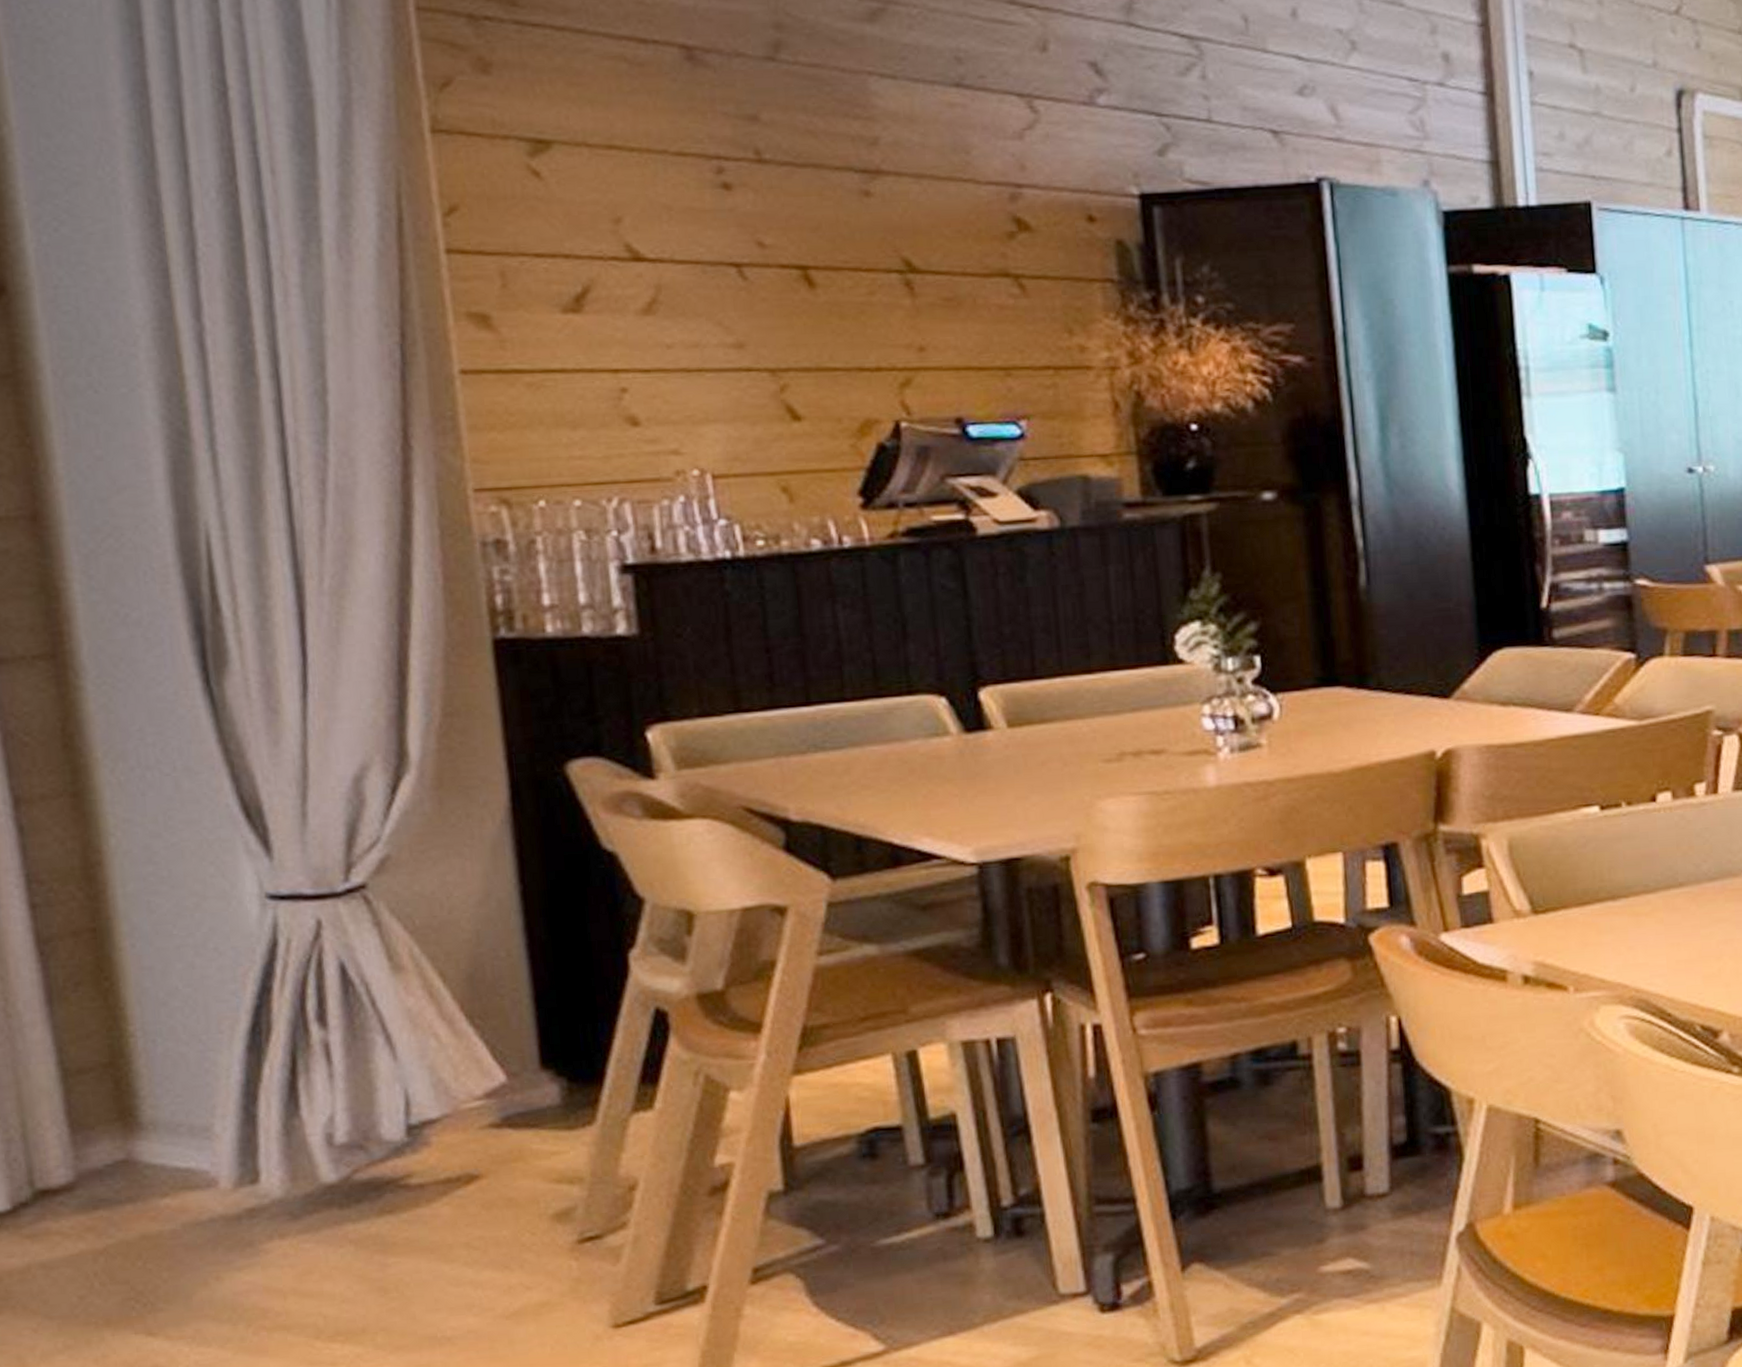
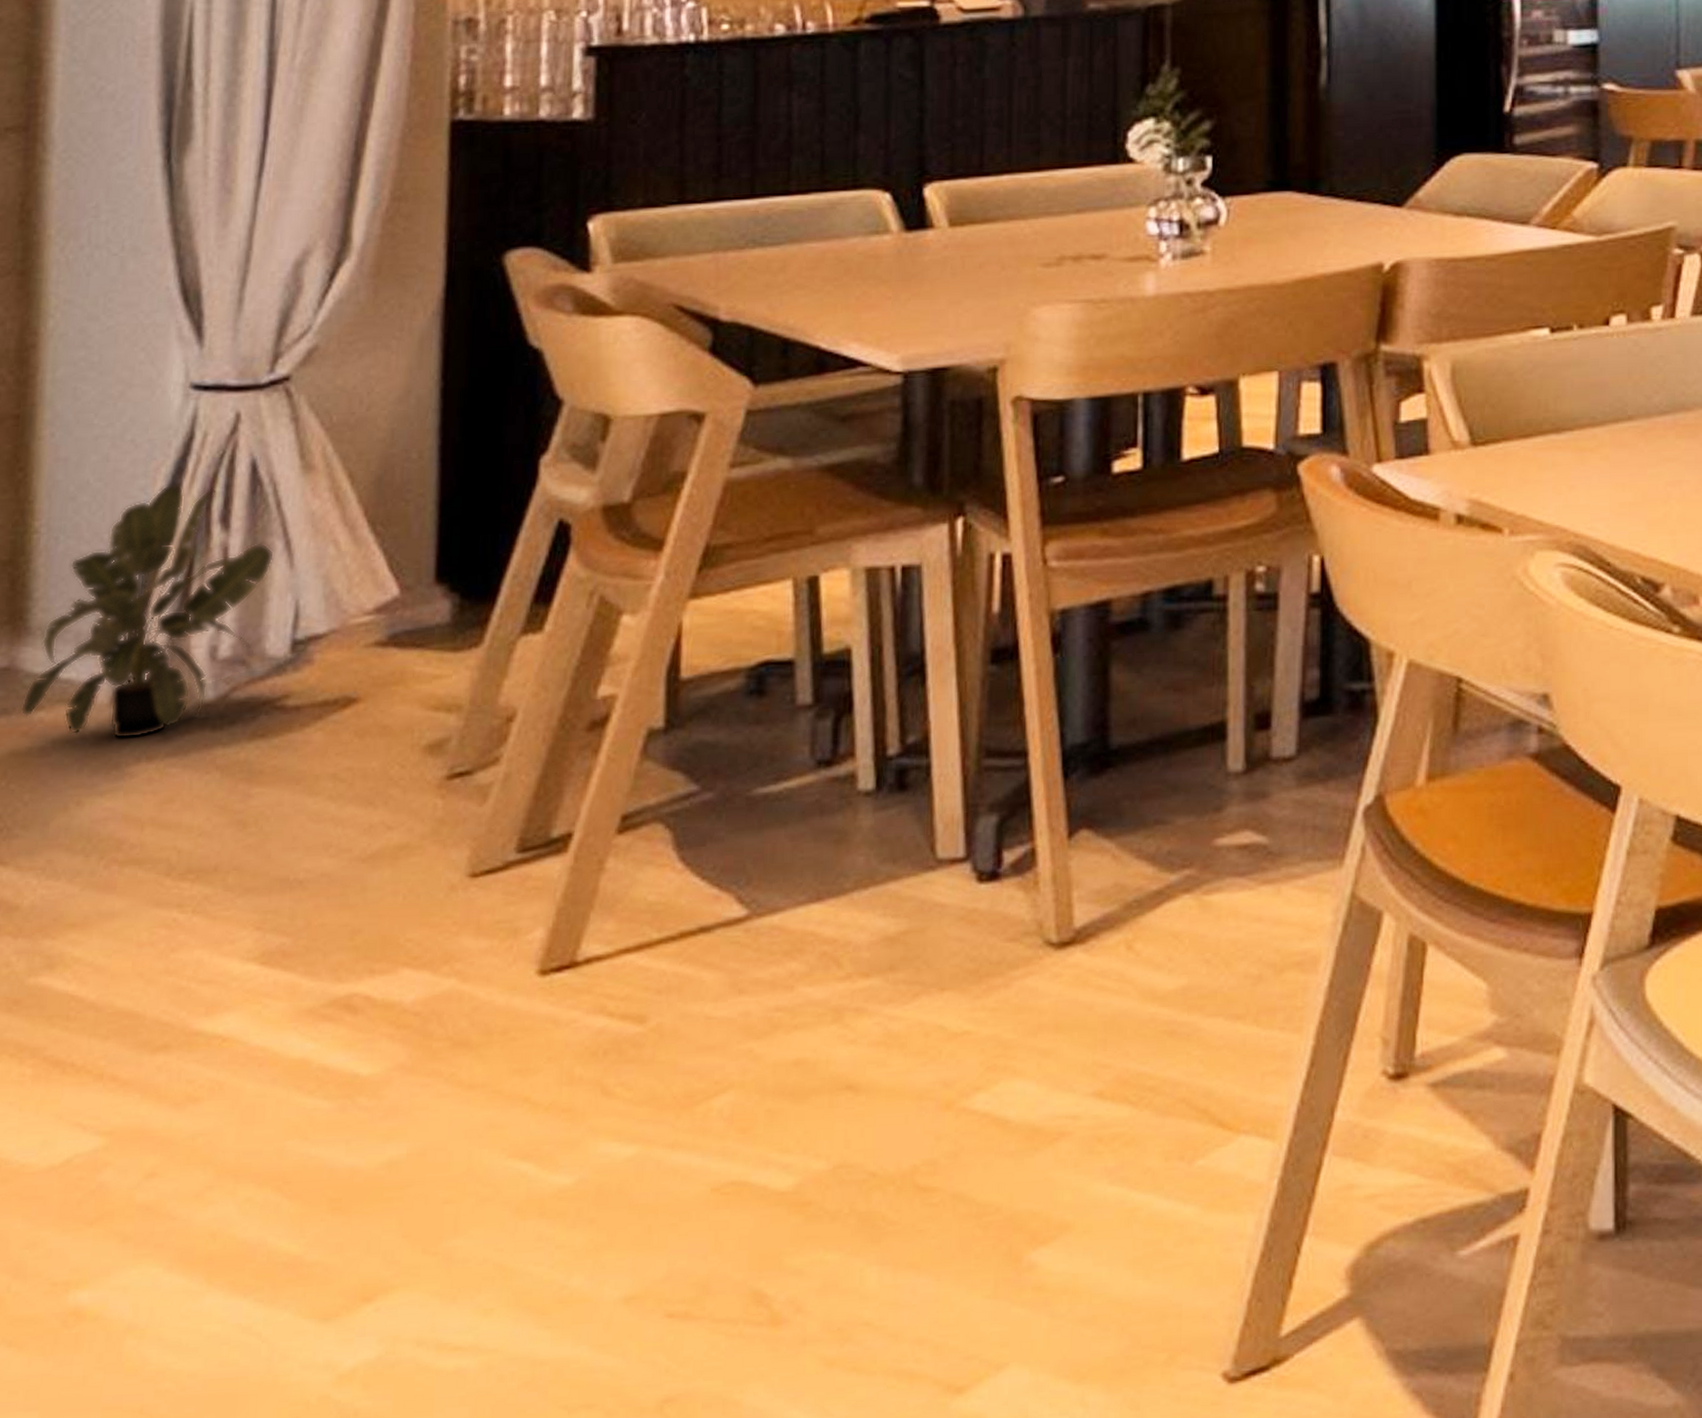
potted plant: none [144,987,377,1221] -> present [20,484,275,740]

